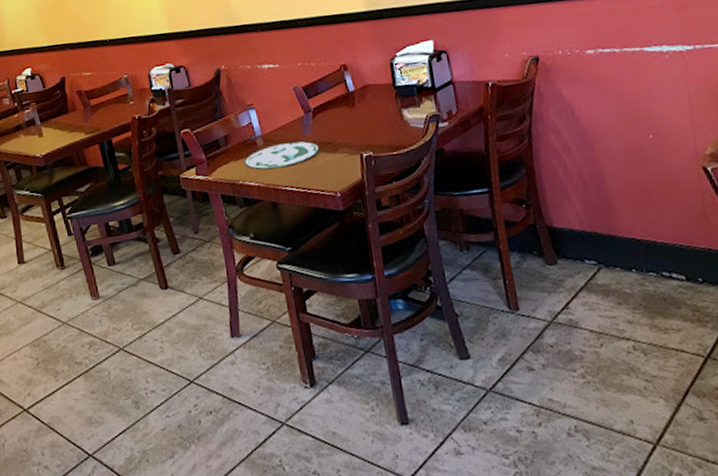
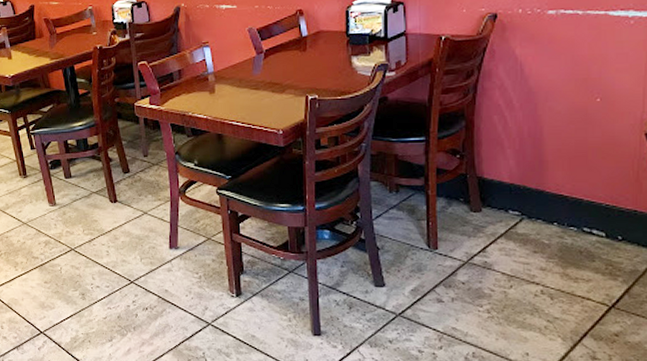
plate: present [244,141,320,169] -> none [195,80,268,103]

